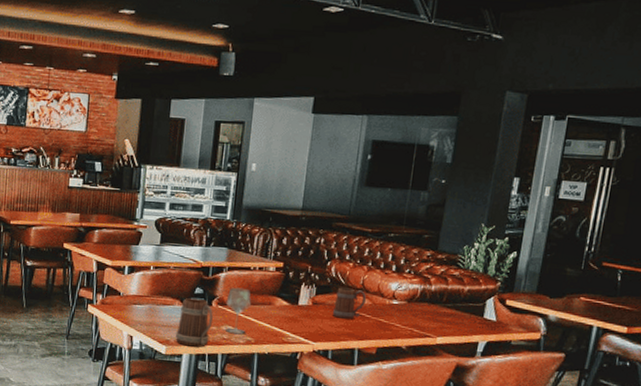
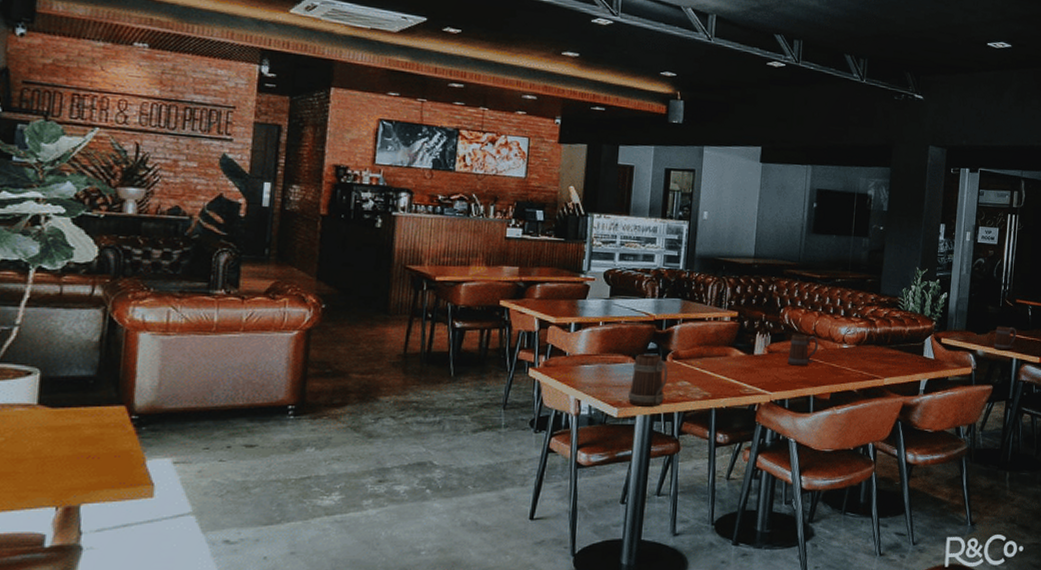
wine glass: present [225,287,252,335] -> none [681,340,708,390]
beer mug: none [569,290,600,318] -> present [993,326,1016,351]

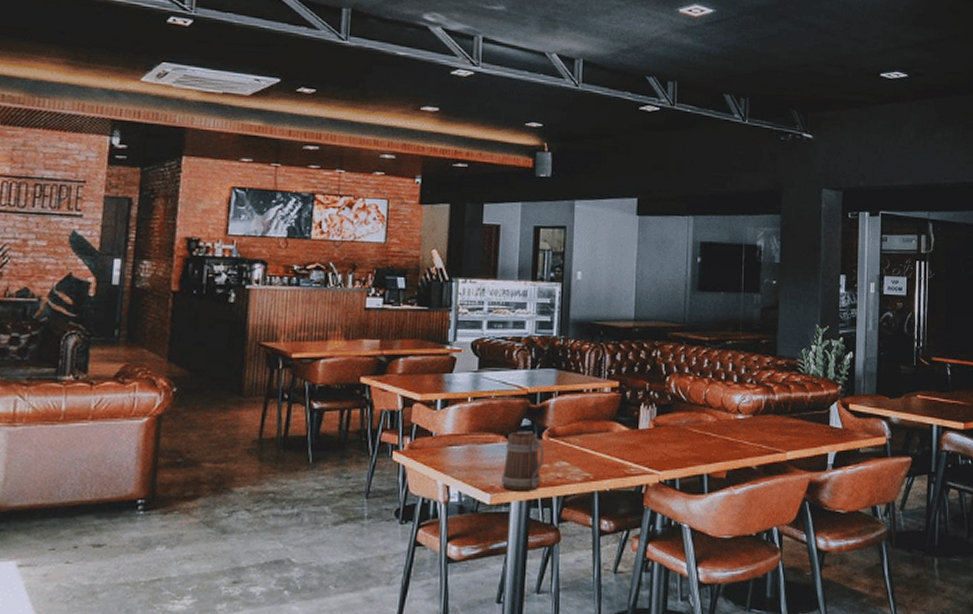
beer mug: present [788,334,818,367] -> none [677,405,710,442]
beer mug: present [993,326,1016,351] -> none [909,388,935,416]

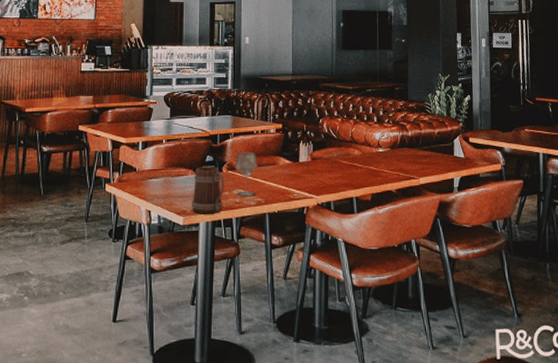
wine glass: none [558,414,587,471] -> present [235,151,258,197]

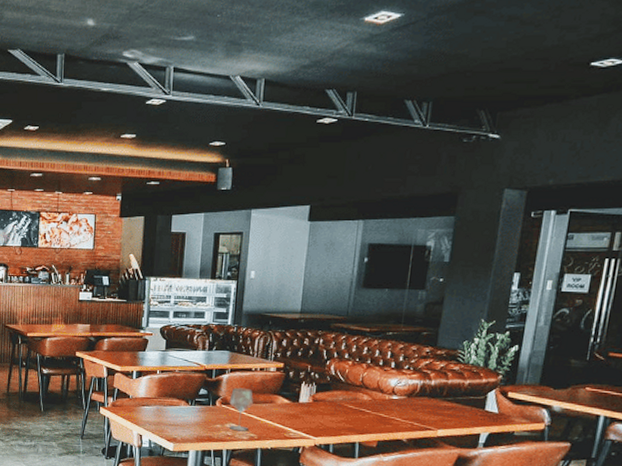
beer mug: present [192,166,224,214] -> none [182,398,217,444]

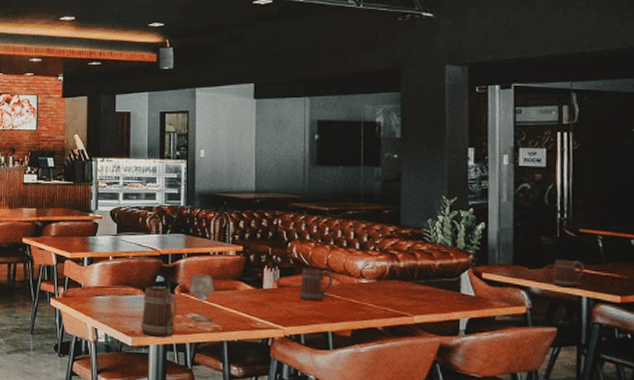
beer mug: none [182,398,217,444] -> present [141,286,177,337]
beer mug: none [333,385,366,416] -> present [300,268,332,302]
beer mug: none [574,381,607,408] -> present [553,259,584,288]

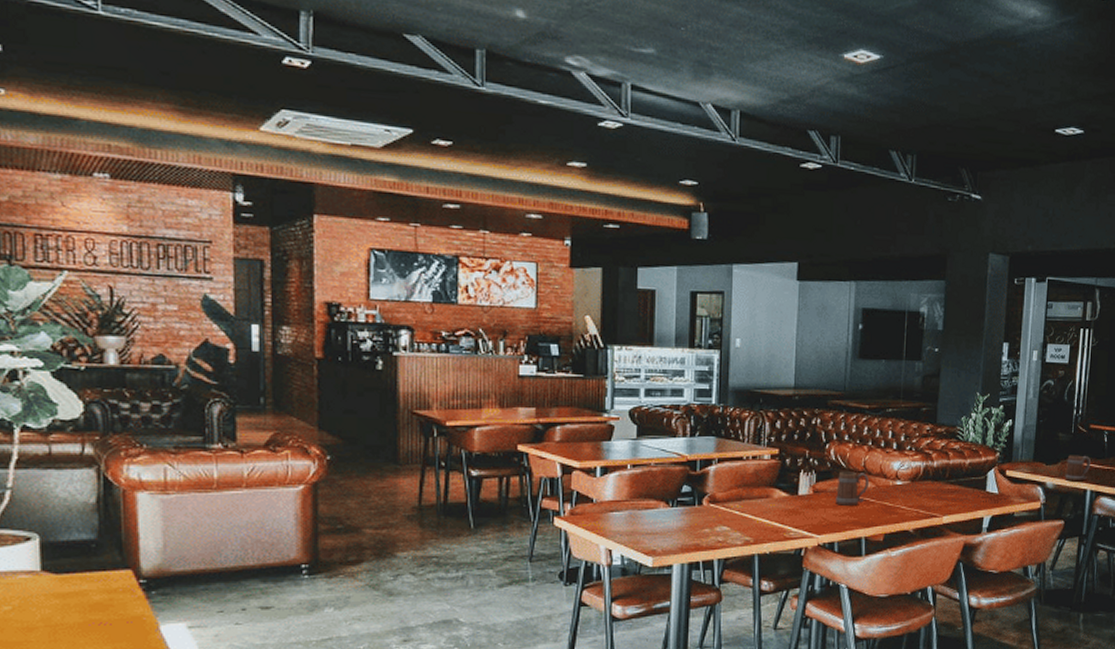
beer mug: present [141,286,177,337] -> none [663,497,704,555]
wine glass: present [188,273,215,322] -> none [718,481,747,535]

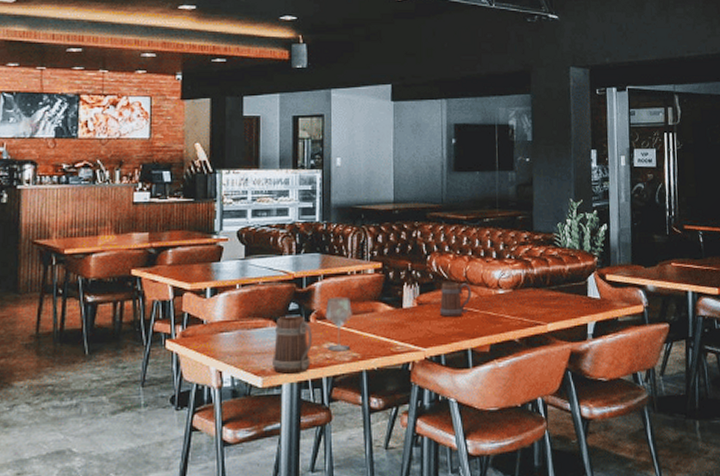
beer mug: none [663,497,704,555] -> present [272,315,312,374]
wine glass: none [718,481,747,535] -> present [325,296,353,352]
beer mug: present [1064,455,1091,482] -> none [664,256,689,284]

